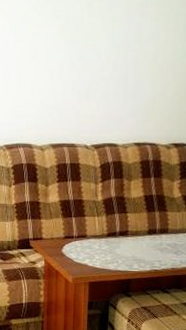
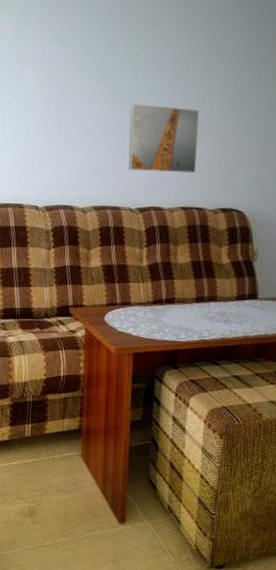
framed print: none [84,40,154,110] -> present [129,103,199,174]

